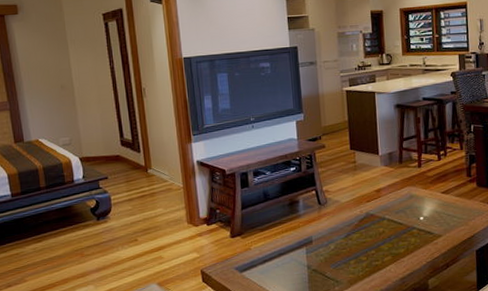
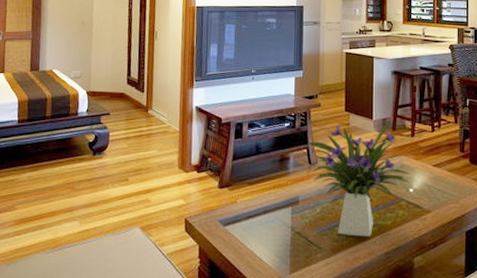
flower arrangement: none [315,153,419,267] -> present [307,120,410,237]

